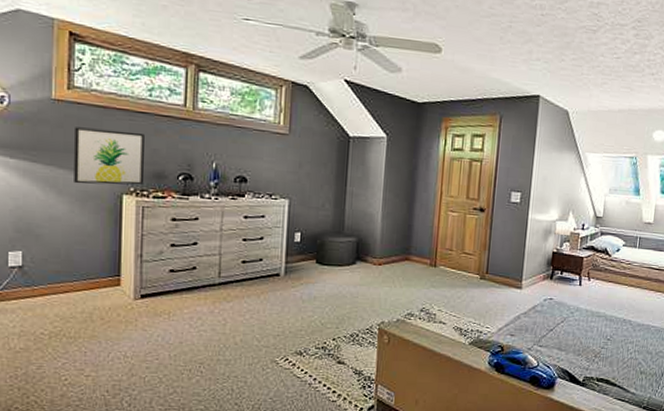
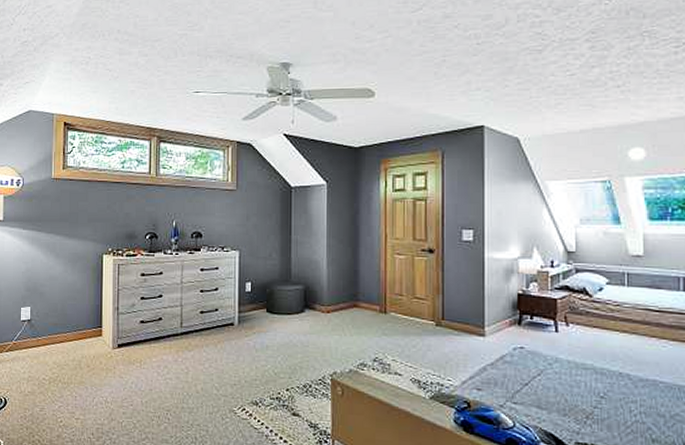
wall art: present [74,127,144,185] -> none [67,199,119,248]

